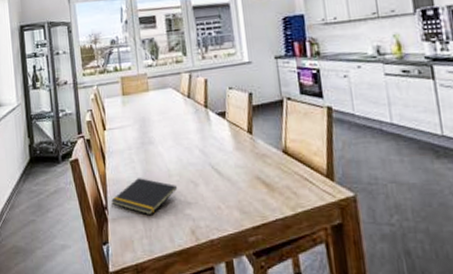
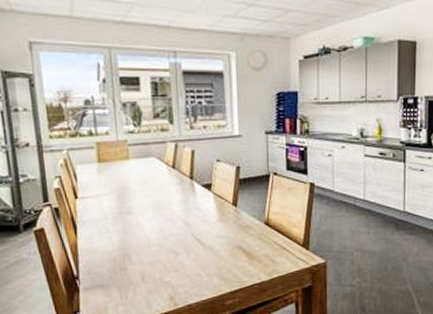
notepad: present [111,178,178,216] -> none [83,248,157,284]

